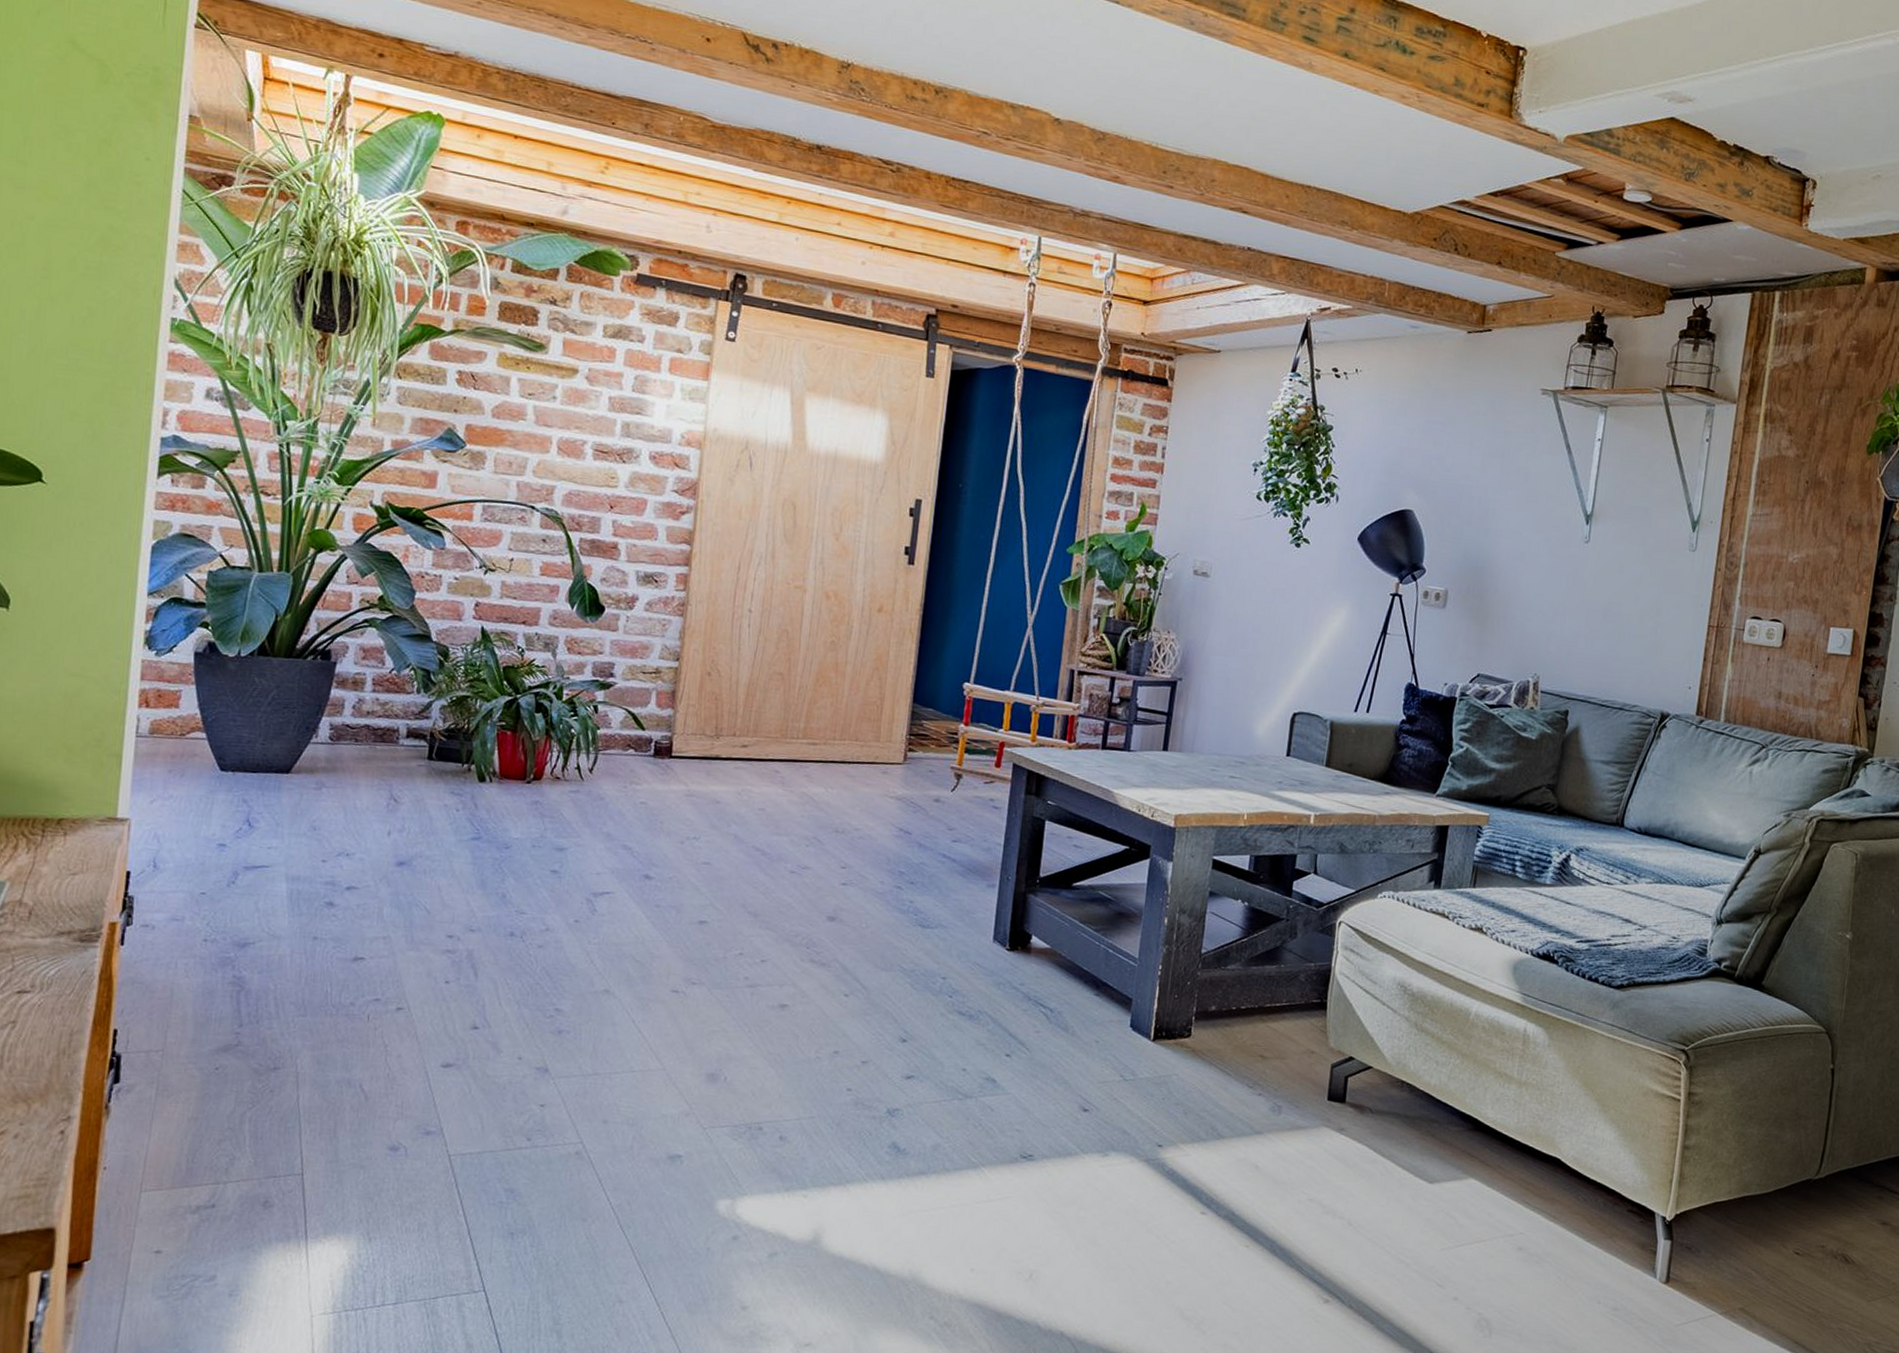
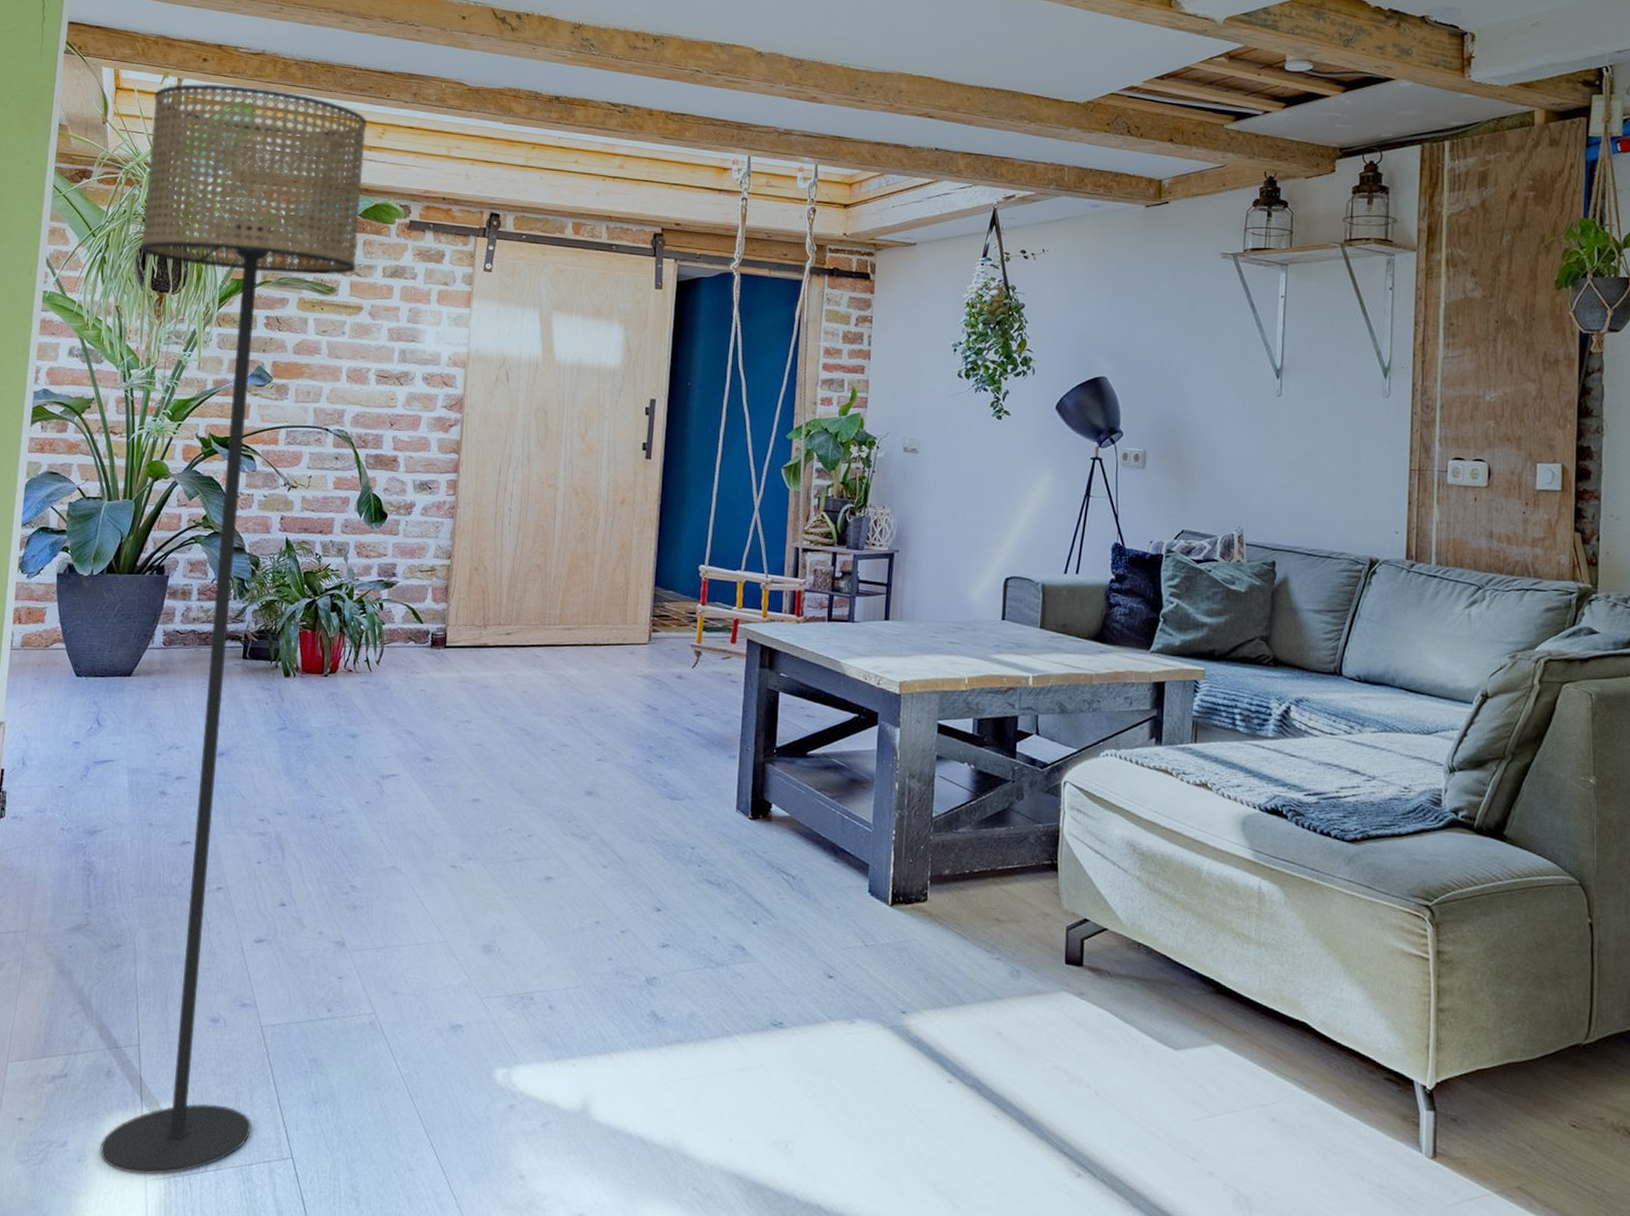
floor lamp: none [256,82,587,1310] -> present [100,83,368,1175]

